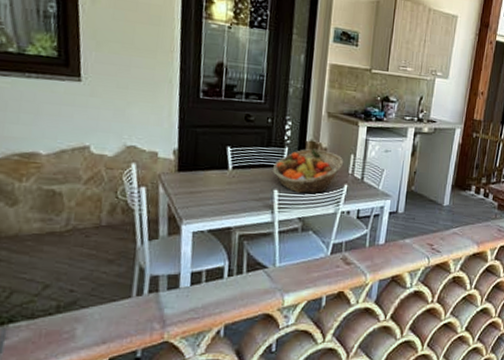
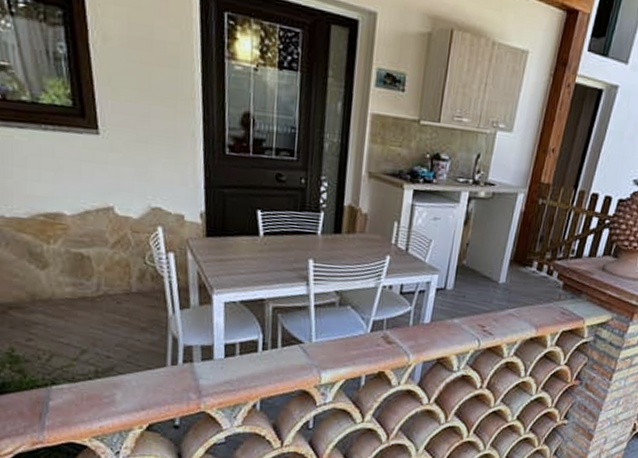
fruit basket: present [272,148,344,195] -> none [306,214,387,266]

